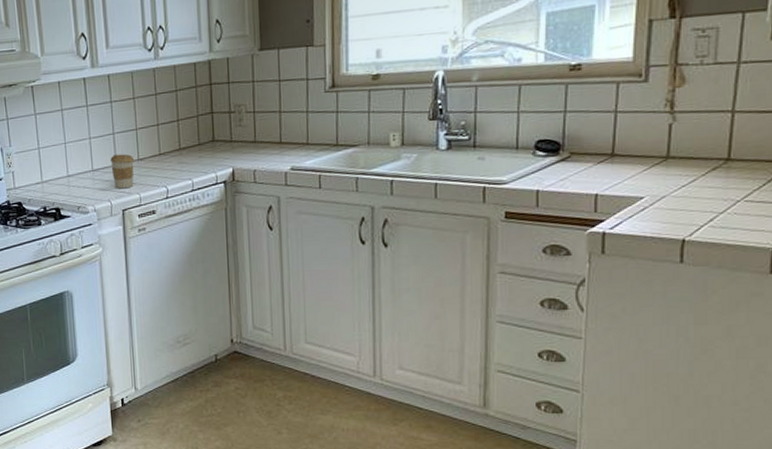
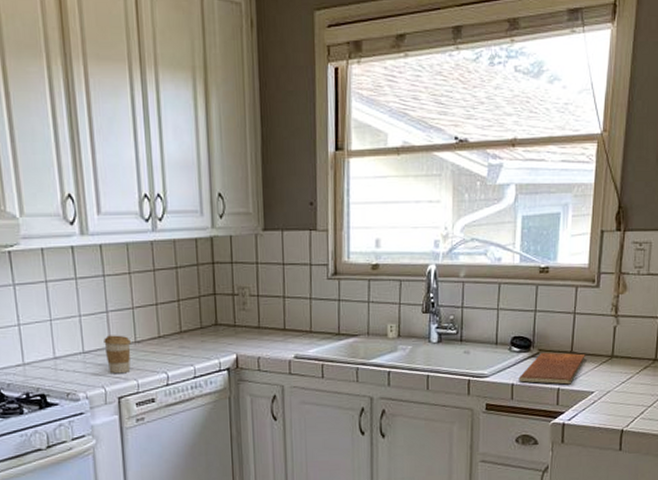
chopping board: none [545,155,631,190] -> present [518,352,585,385]

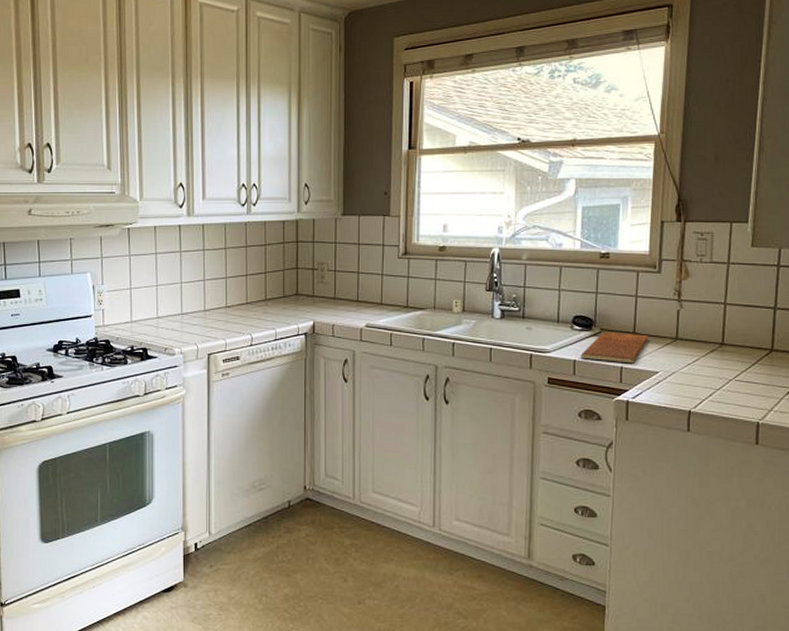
coffee cup: present [104,335,132,374] -> none [199,300,223,334]

